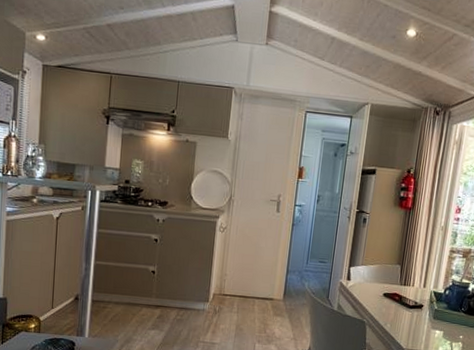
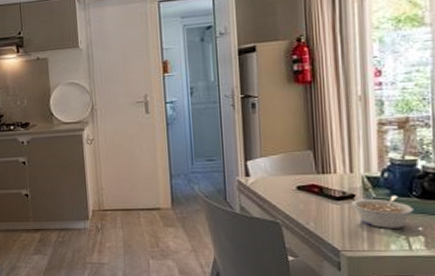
legume: none [419,309,460,335] -> present [350,195,414,228]

